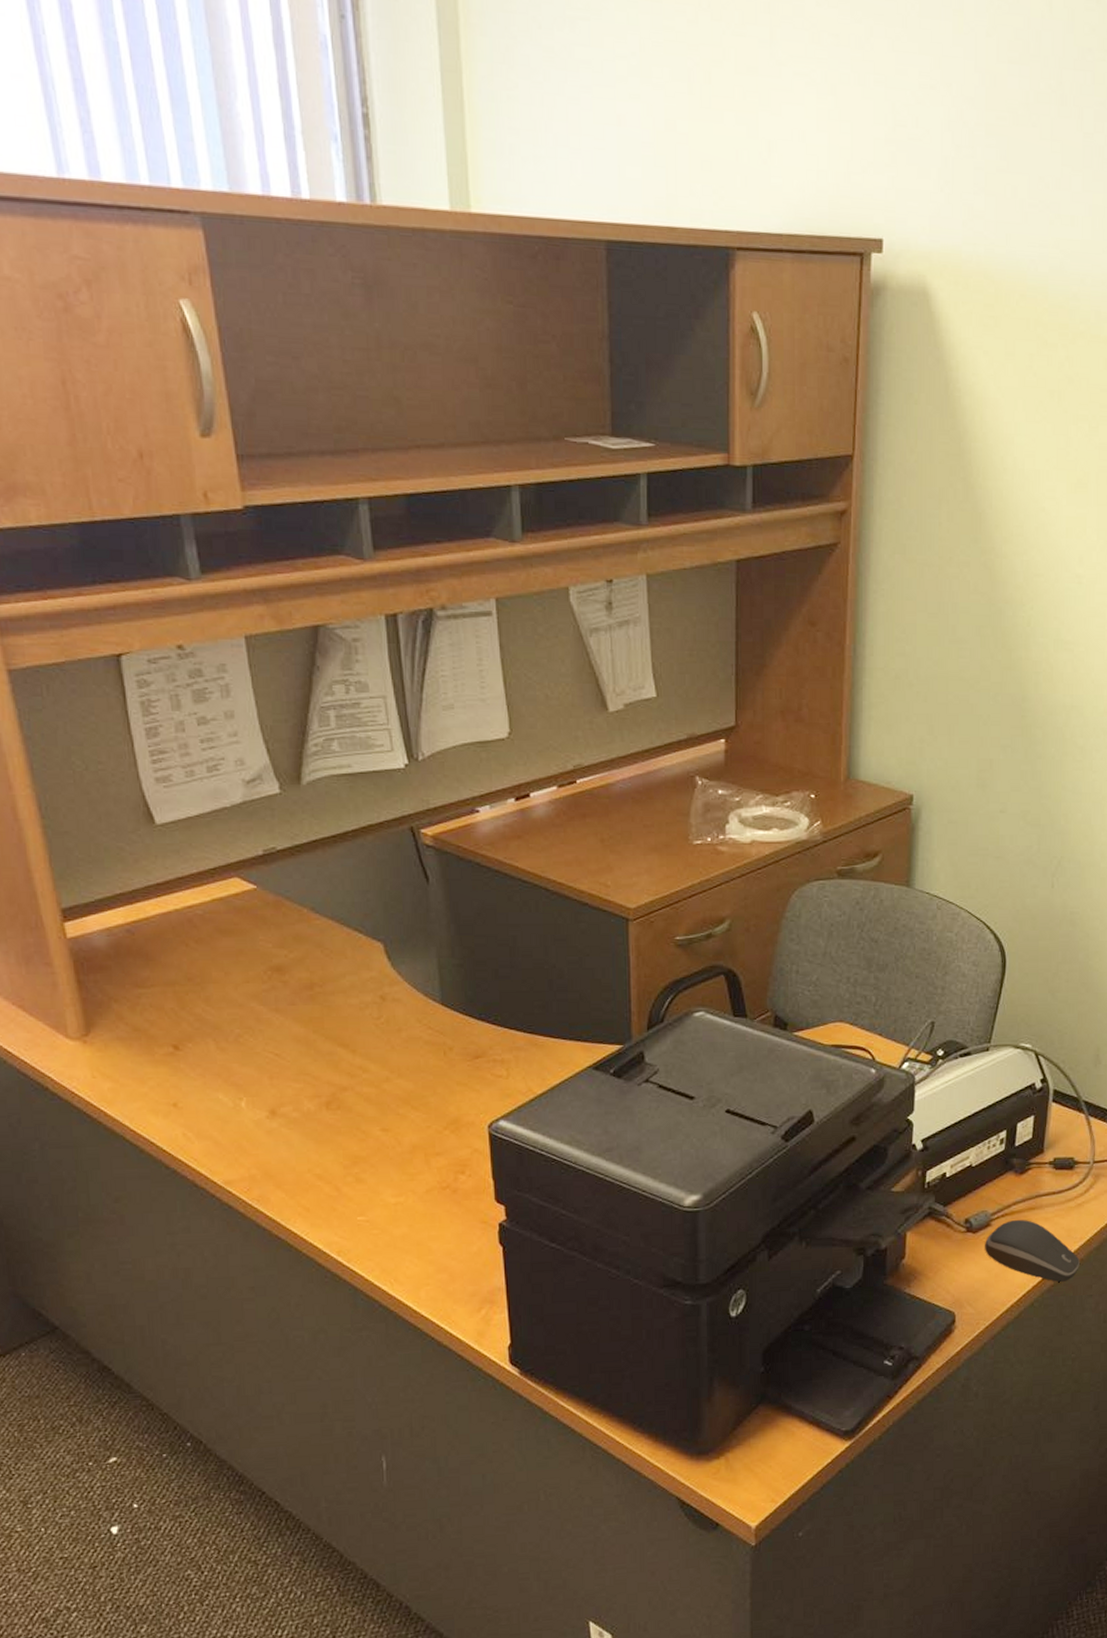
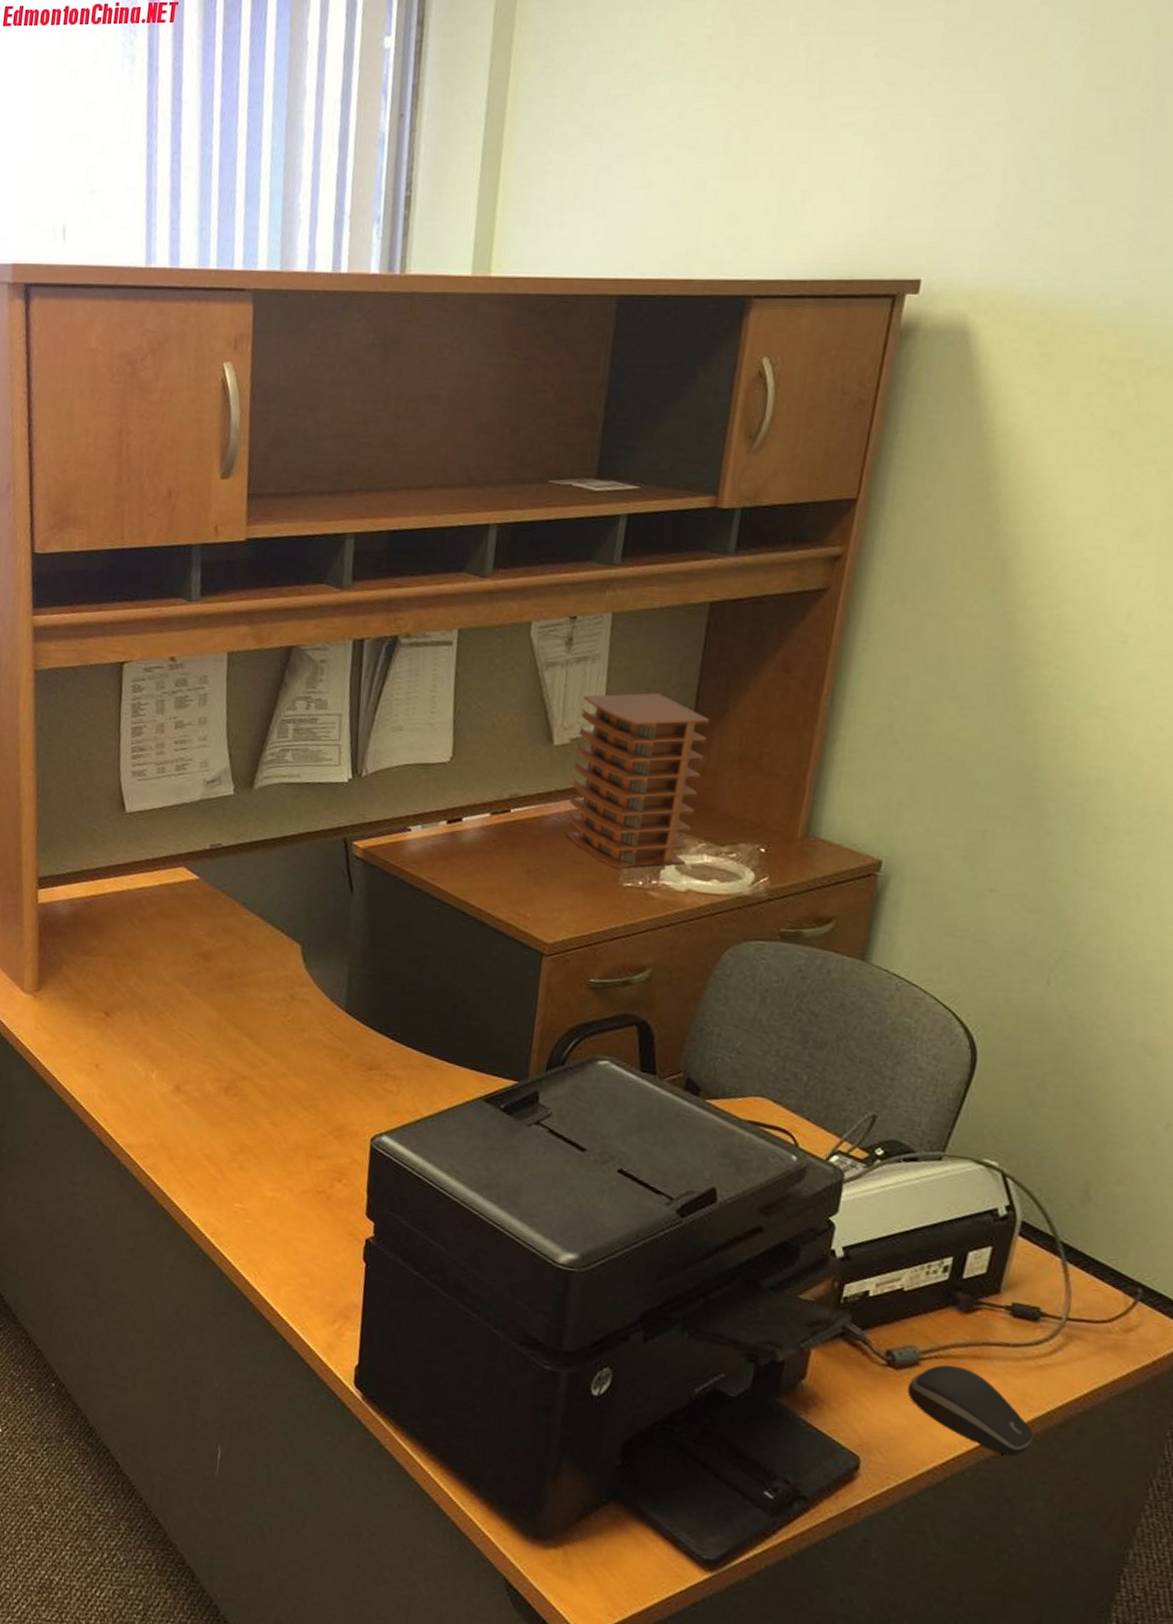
file organizer: none [630,653,751,828] -> present [566,693,711,869]

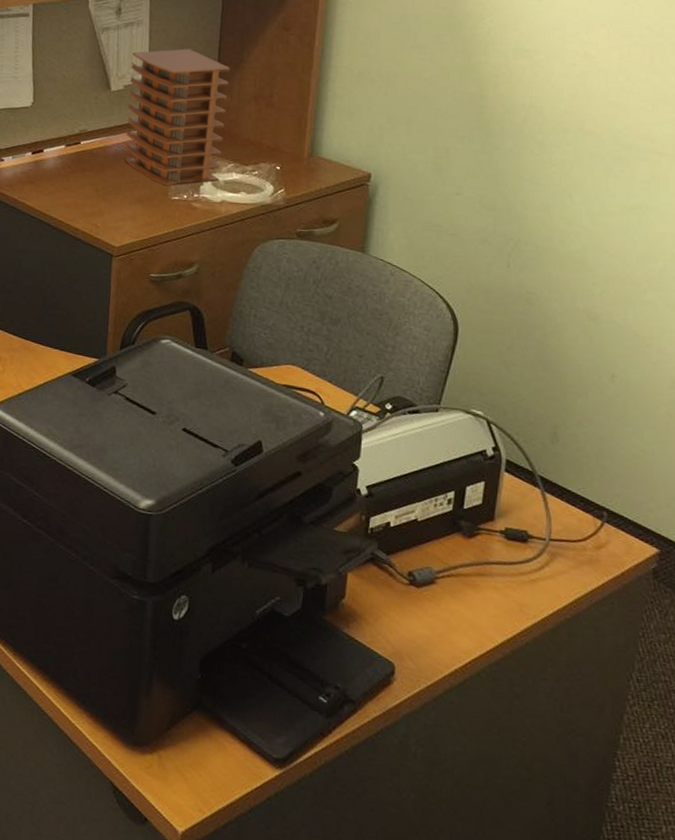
computer mouse: present [908,1364,1034,1457] -> none [428,582,533,659]

